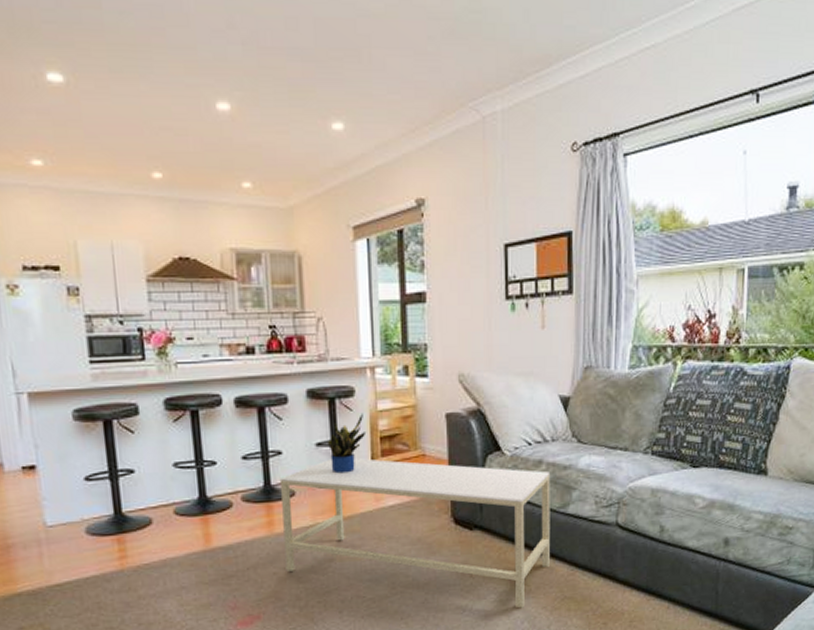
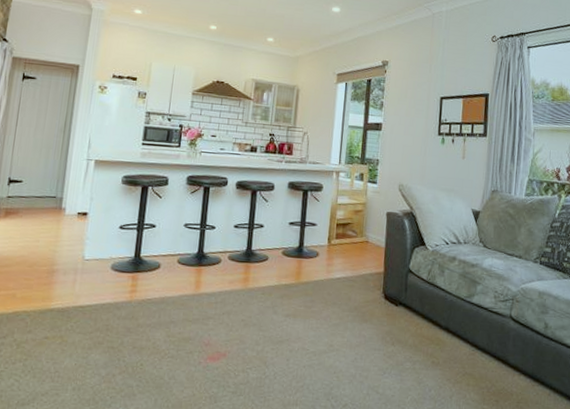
coffee table: present [279,458,551,609] -> none [252,235,461,378]
potted plant: present [327,413,367,474] -> none [297,204,327,248]

